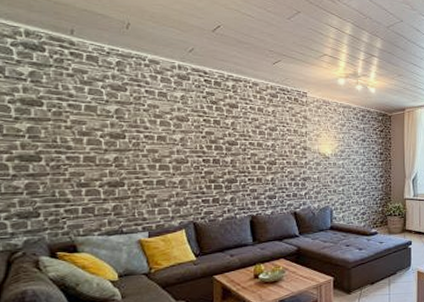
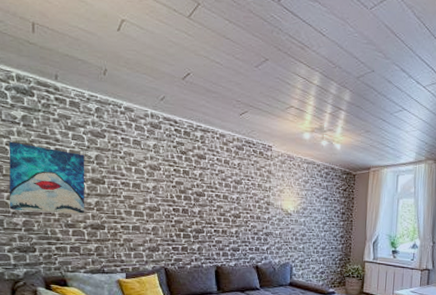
wall art: none [8,99,103,173] -> present [9,141,85,215]

